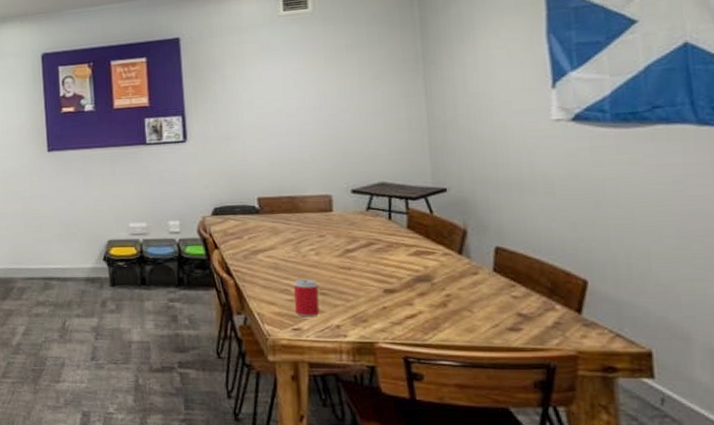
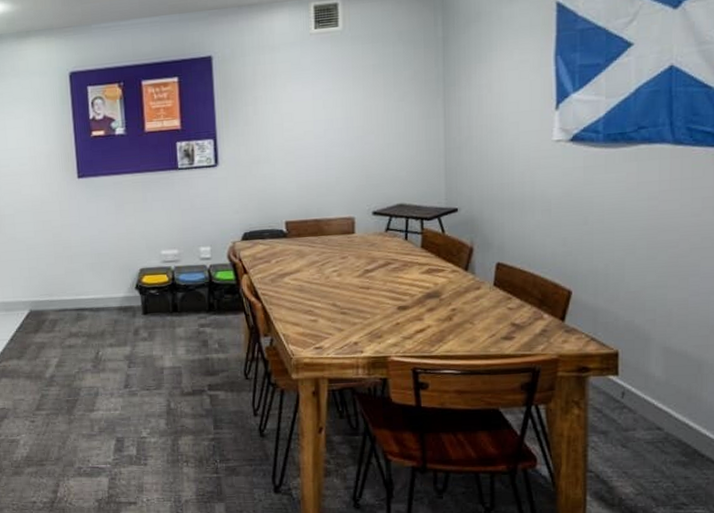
beverage can: present [294,279,320,317] -> none [316,300,340,336]

